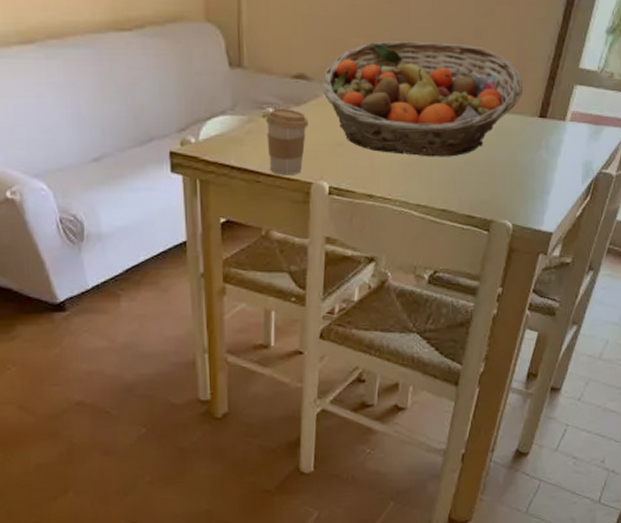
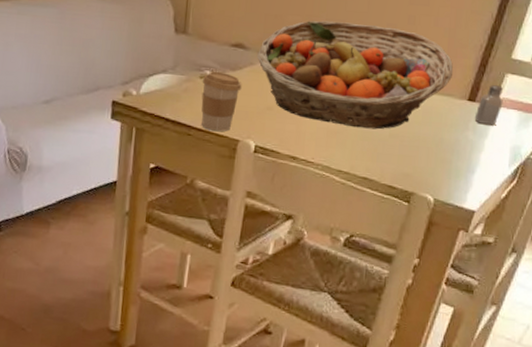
saltshaker: none [546,97,573,142] -> present [474,84,503,126]

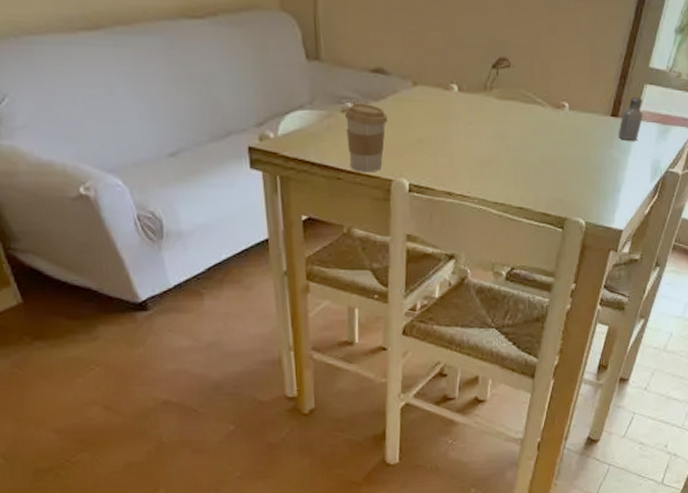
fruit basket: present [256,20,453,130] -> none [399,35,595,155]

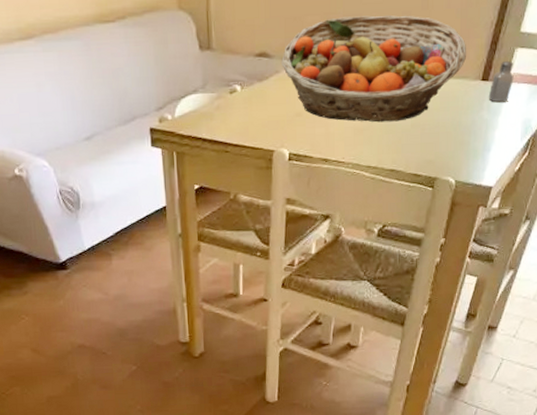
coffee cup: present [344,103,388,171] -> none [232,84,270,144]
fruit basket: none [399,35,595,155] -> present [280,15,466,123]

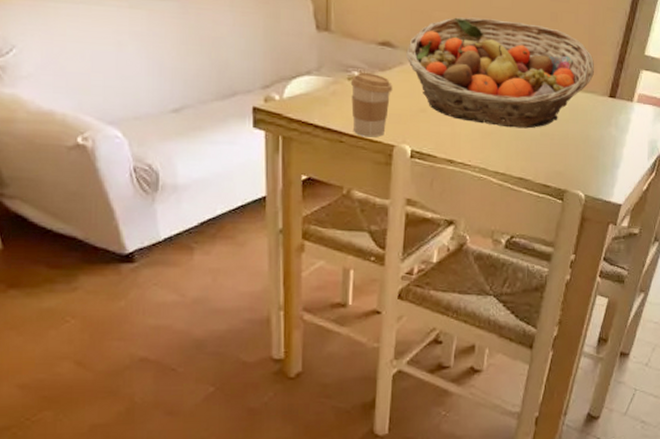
coffee cup: none [232,84,270,144] -> present [350,71,393,137]
saltshaker: present [488,60,514,102] -> none [616,80,640,121]

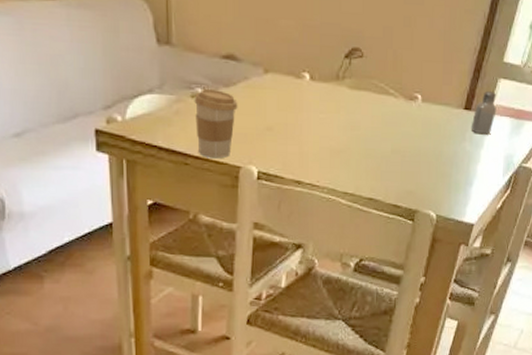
fruit basket: present [405,17,594,129] -> none [250,25,449,146]
saltshaker: none [616,80,640,121] -> present [471,90,497,135]

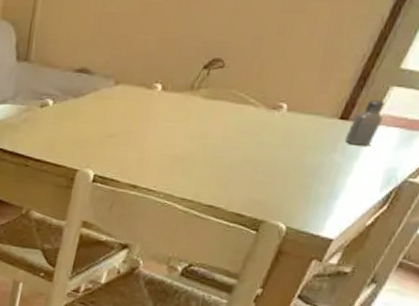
coffee cup: present [194,88,238,158] -> none [39,99,84,161]

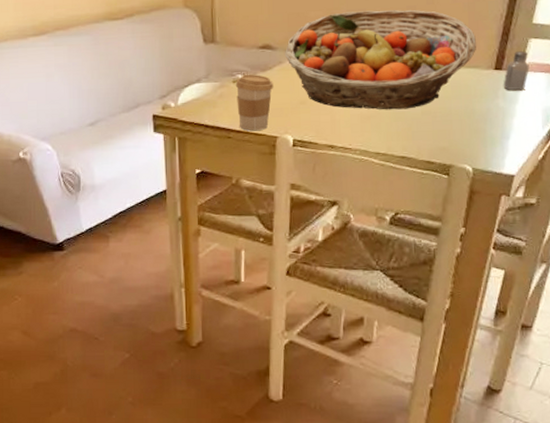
coffee cup: none [39,99,84,161] -> present [235,74,274,131]
fruit basket: none [101,38,326,155] -> present [284,9,476,110]

